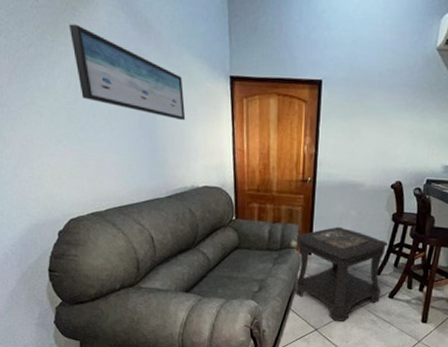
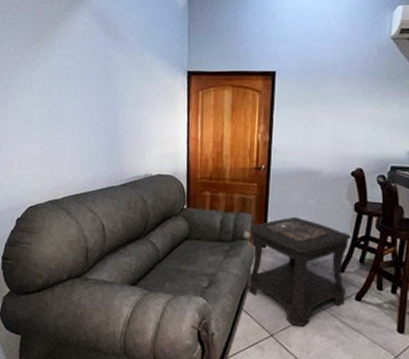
wall art: present [68,24,186,120] -> none [50,35,144,112]

